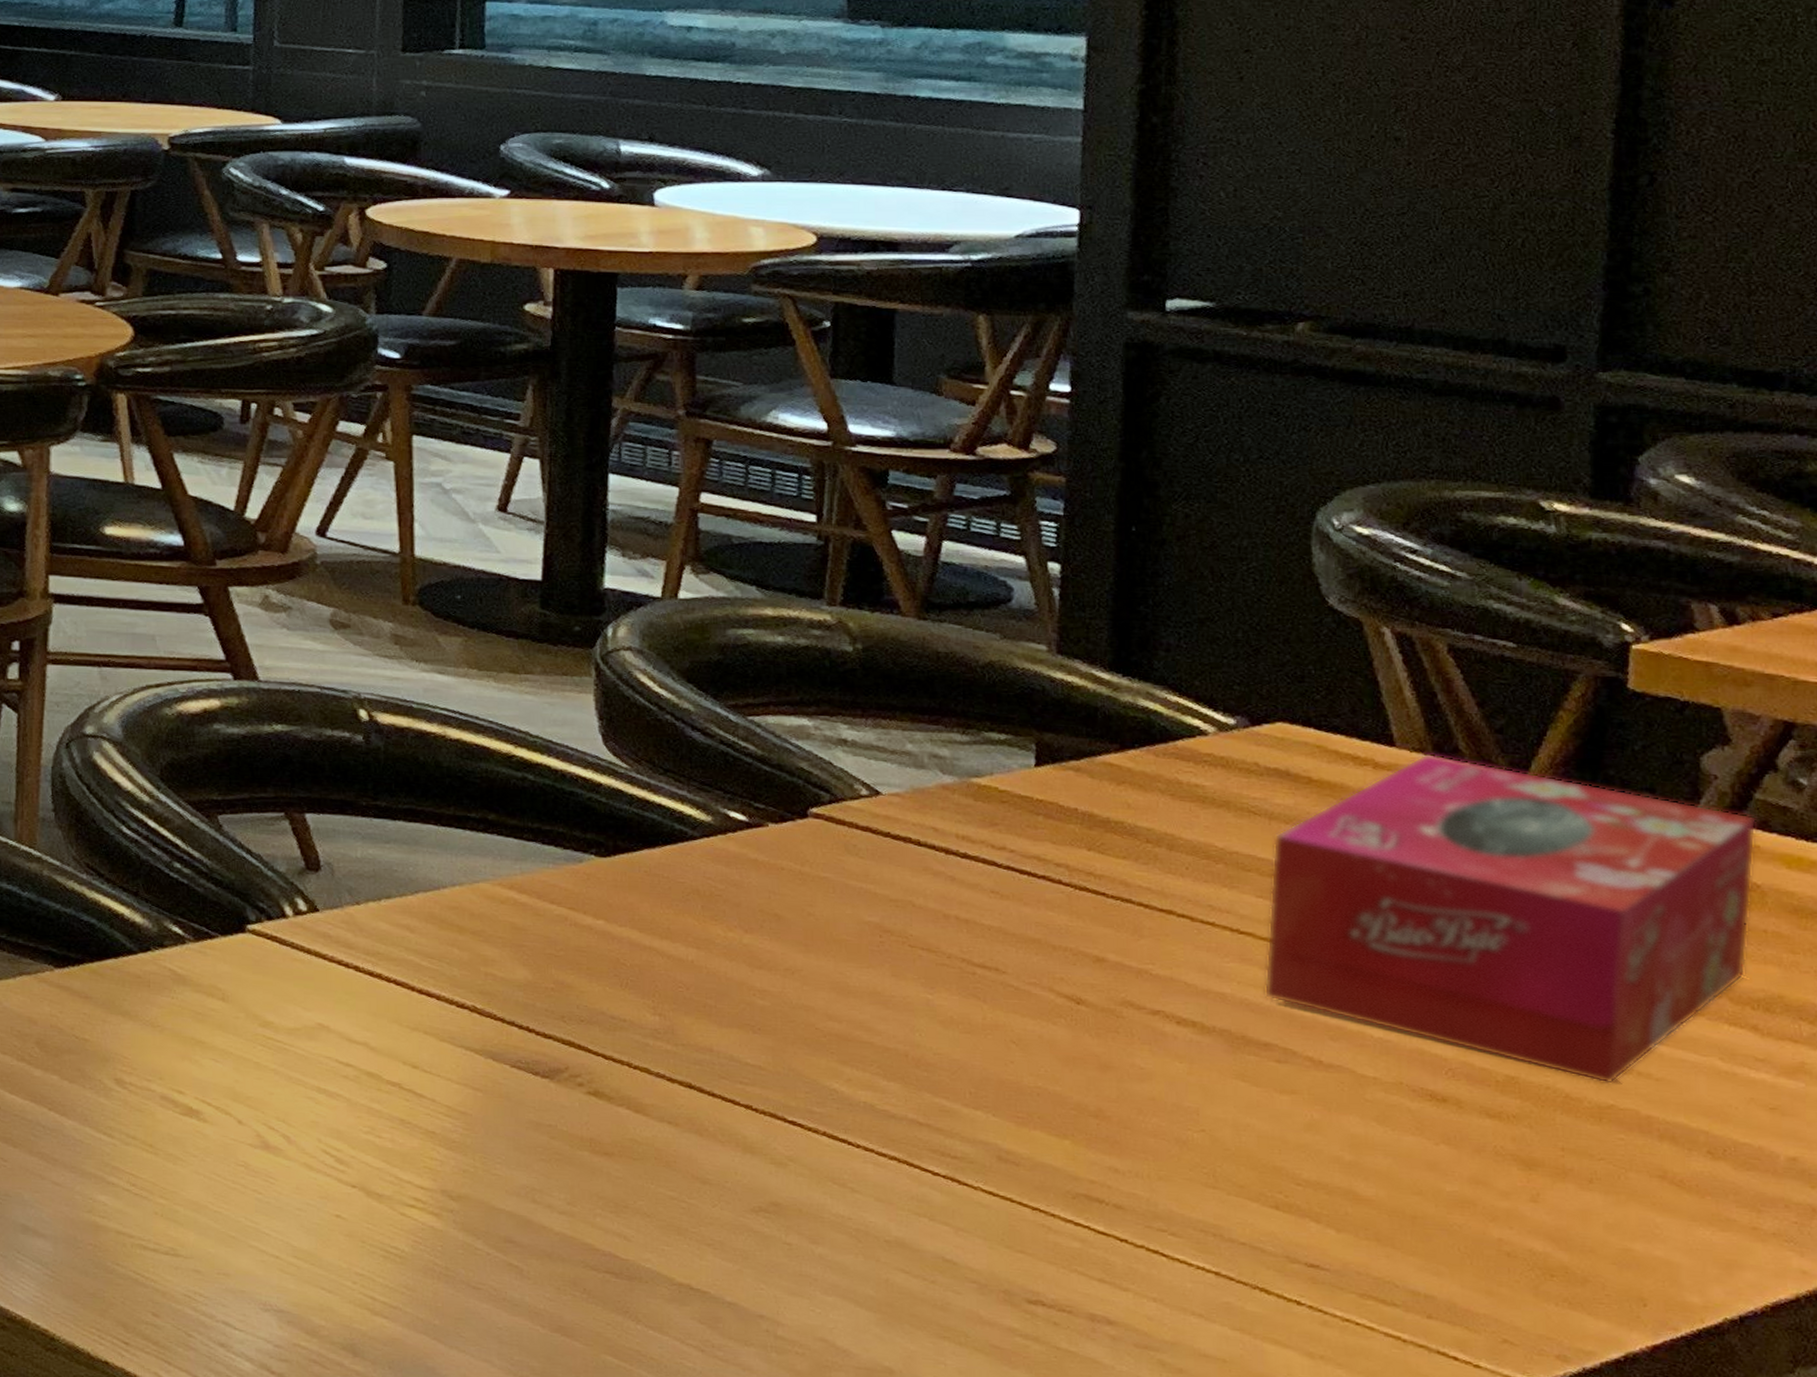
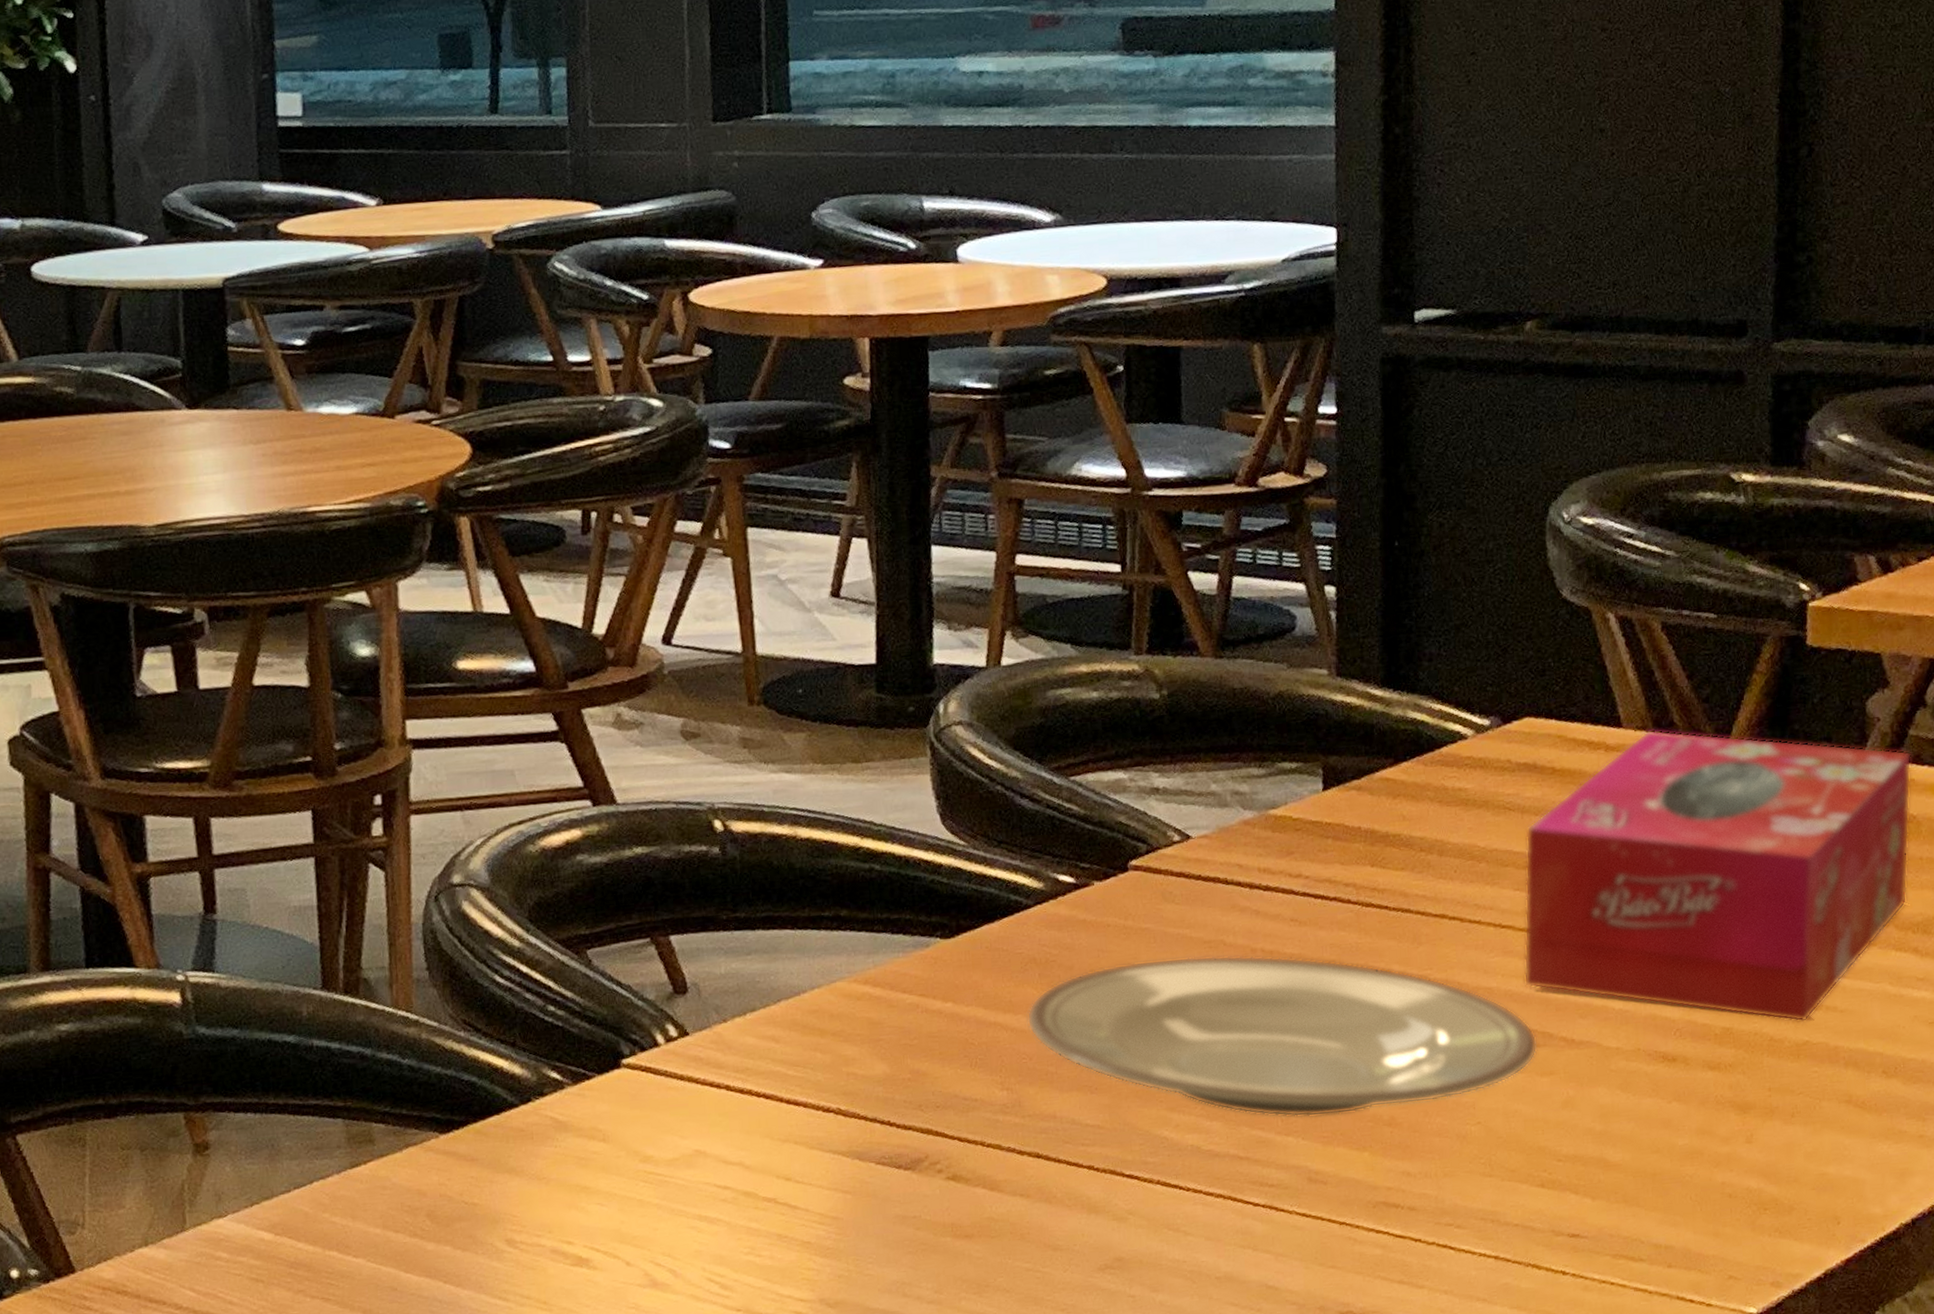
plate: none [686,909,1277,1100] -> present [1026,955,1538,1118]

